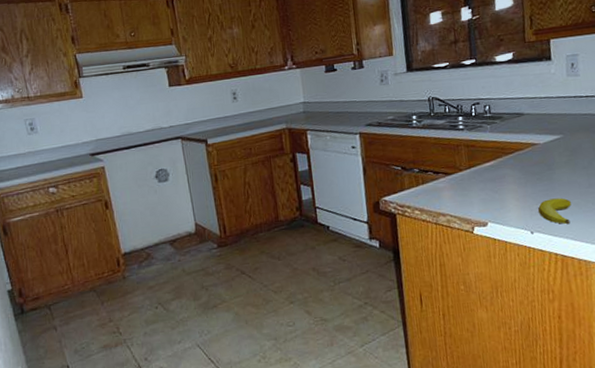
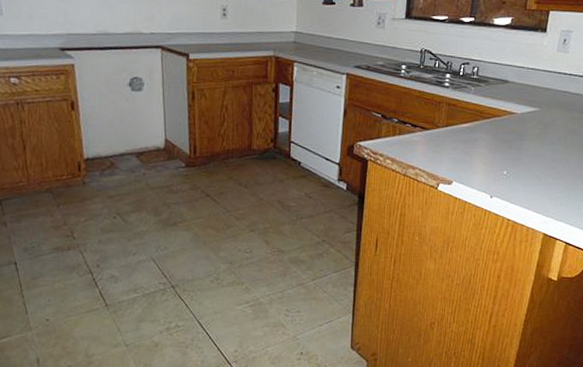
banana: present [538,198,571,225] -> none [502,167,533,194]

